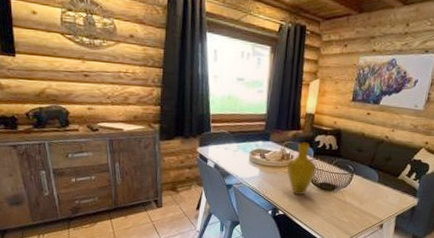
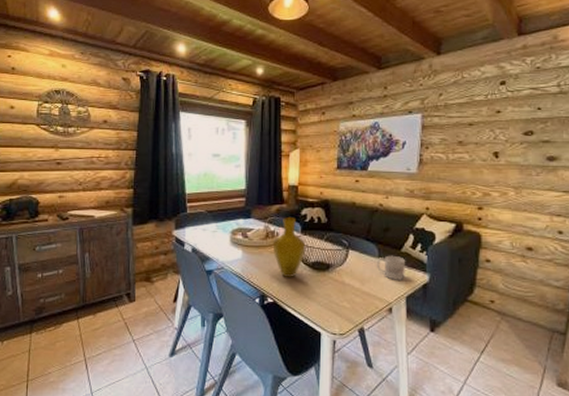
mug: none [375,181,401,203] -> present [376,255,406,280]

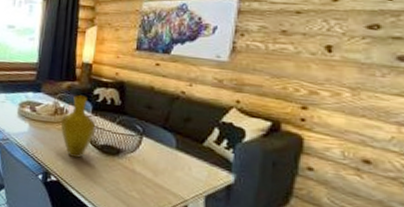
mug: present [376,255,406,280] -> none [172,147,208,178]

